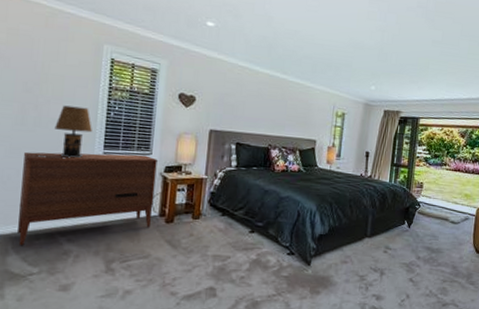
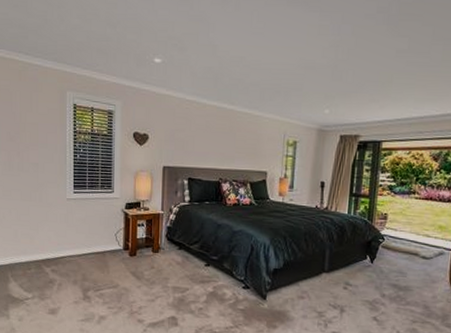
dresser: present [18,152,158,246] -> none [13,193,119,275]
table lamp: present [35,105,92,159] -> none [21,151,63,200]

